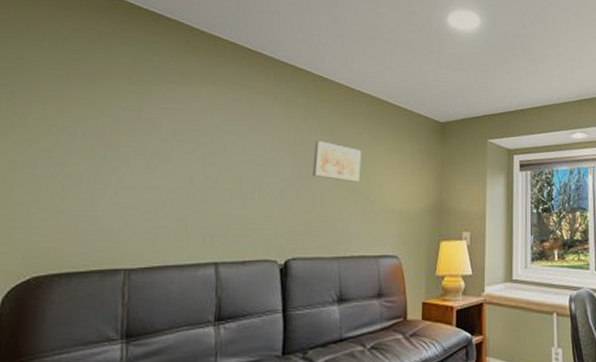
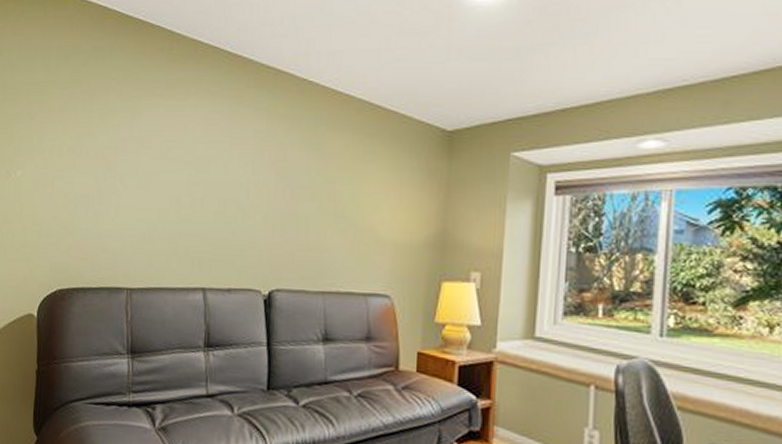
wall art: present [313,141,362,182] -> none [296,157,351,206]

